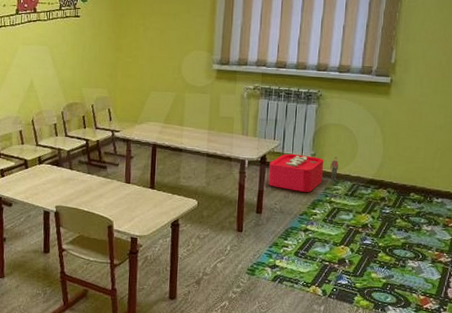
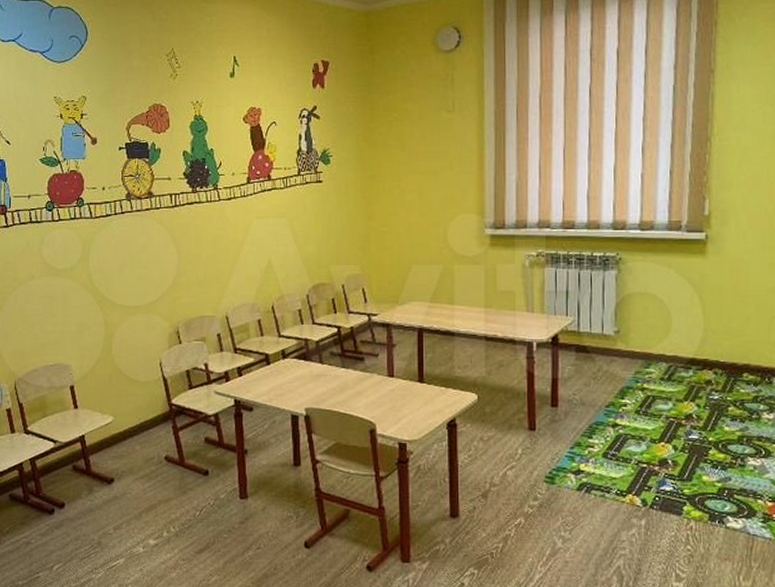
storage bin: present [268,153,339,192] -> none [563,331,649,378]

